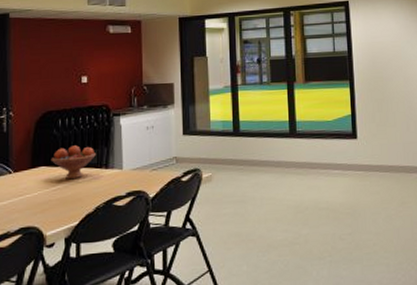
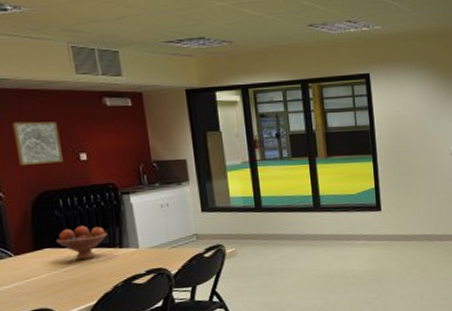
wall art: none [29,47,67,87] -> present [12,121,63,165]

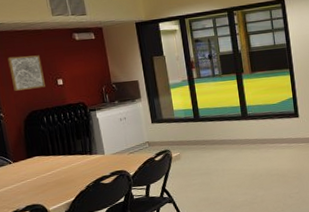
fruit bowl: present [55,226,107,261] -> none [42,137,80,166]

